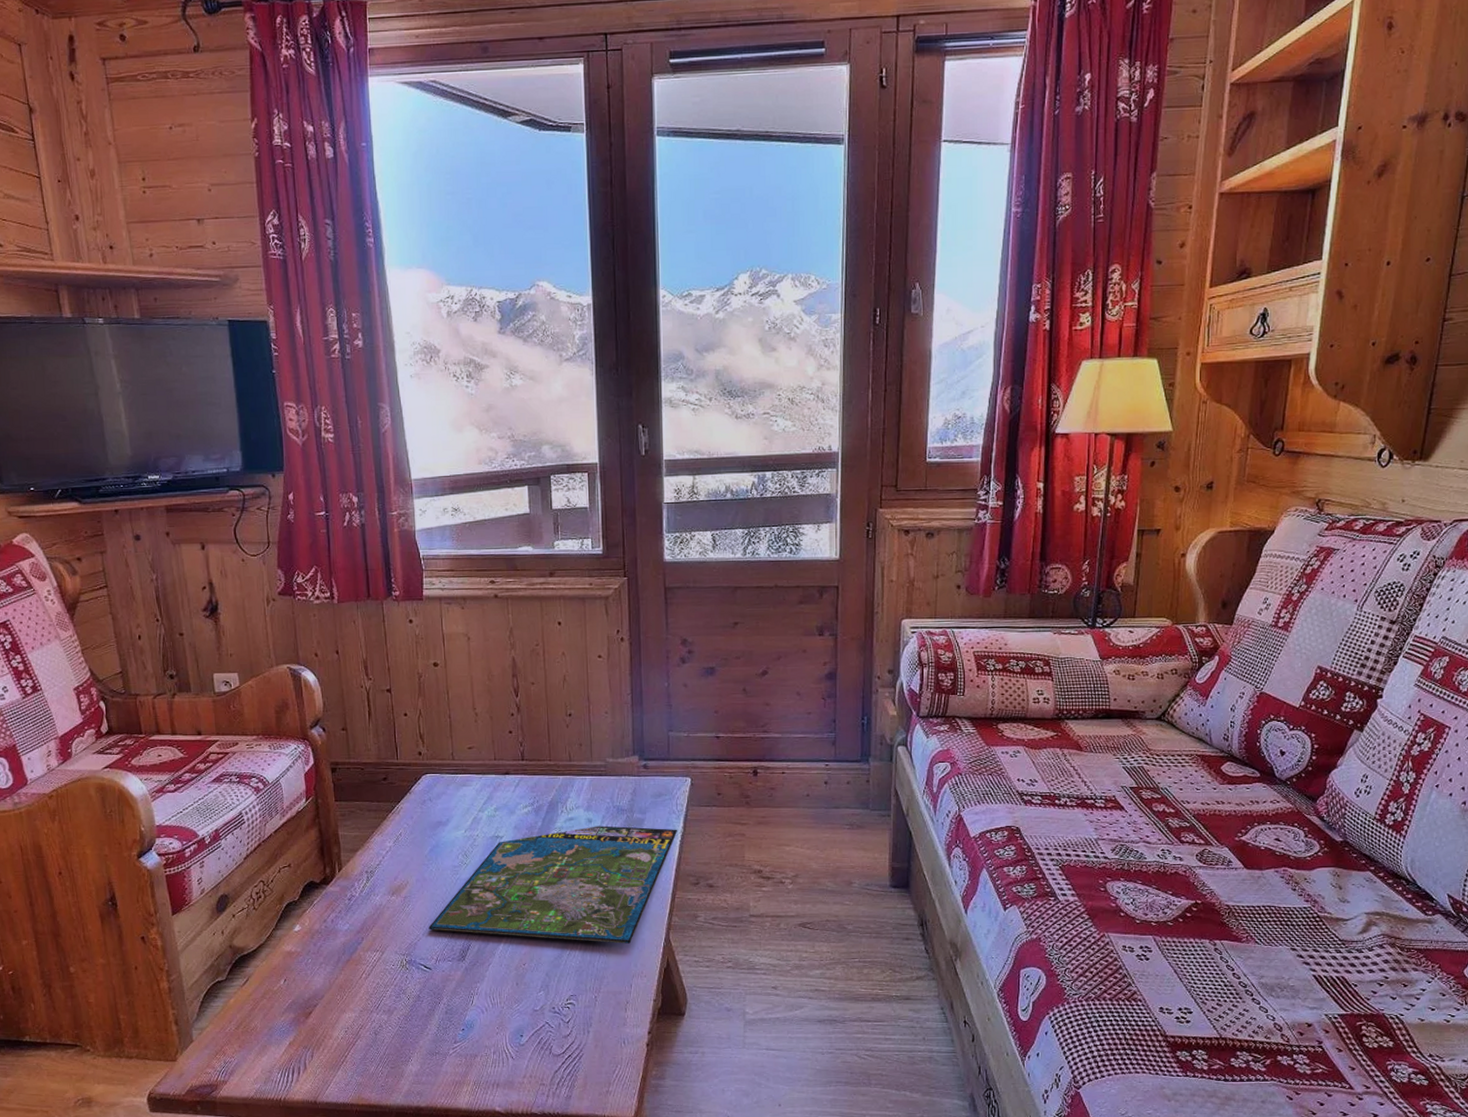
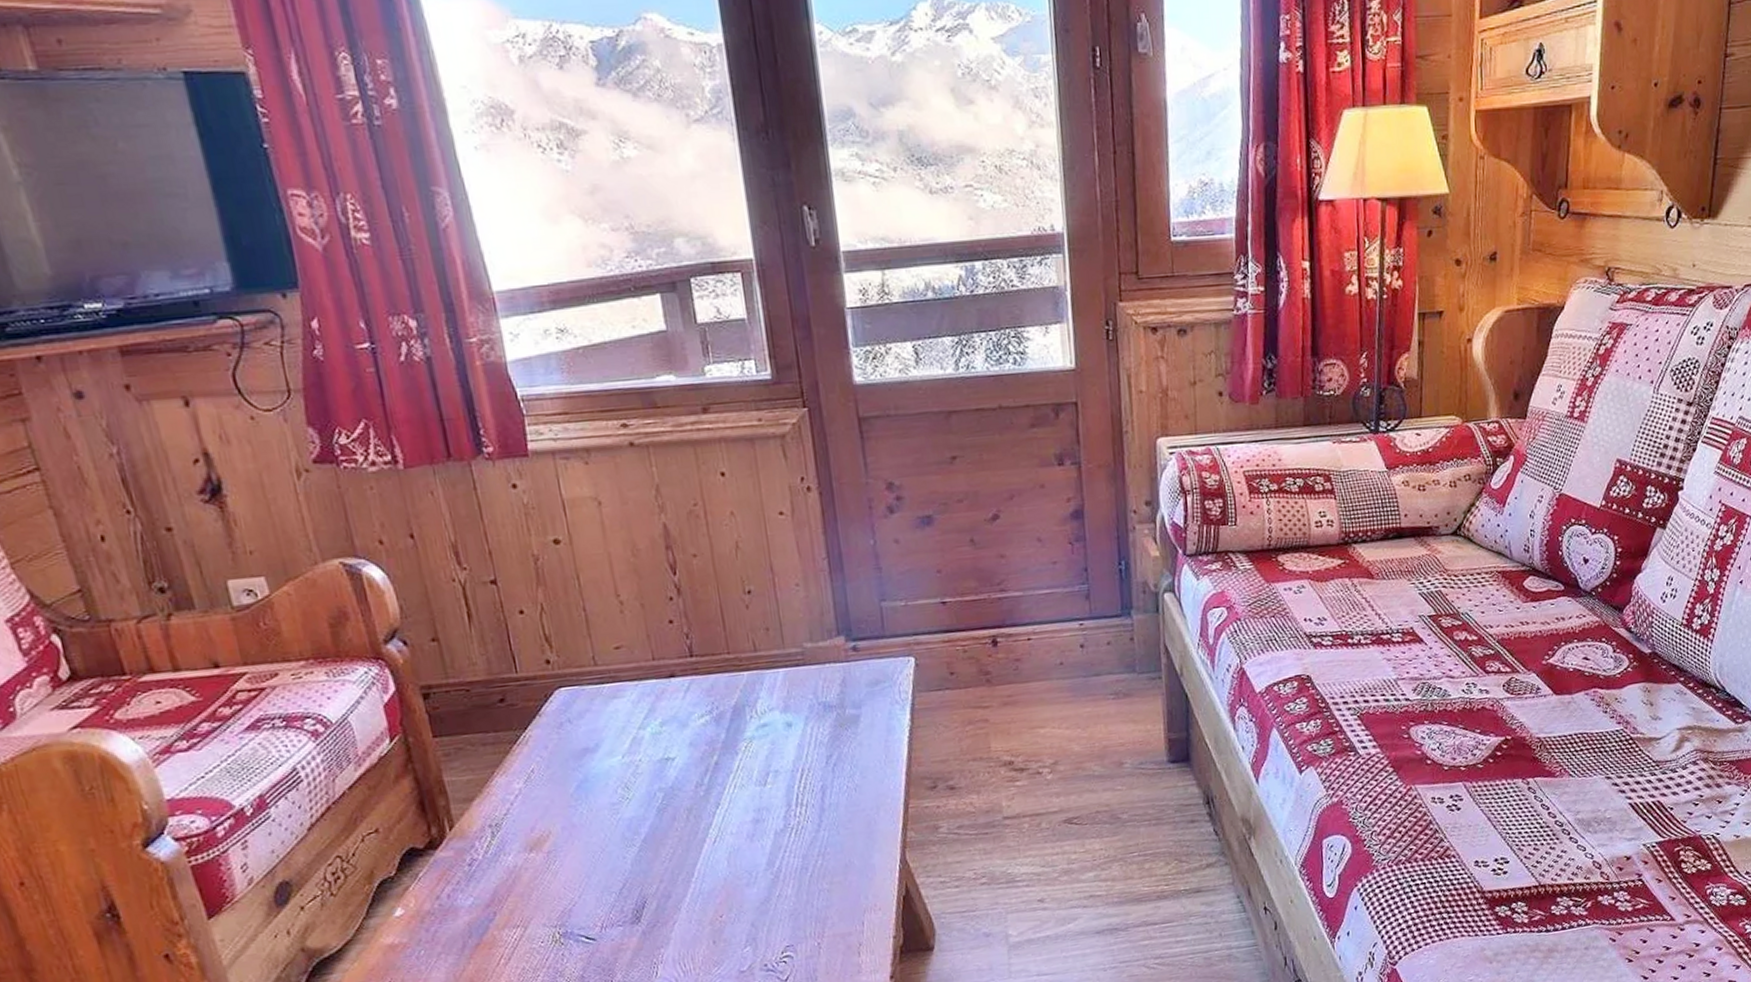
board game: present [428,825,678,944] -> none [585,723,905,890]

